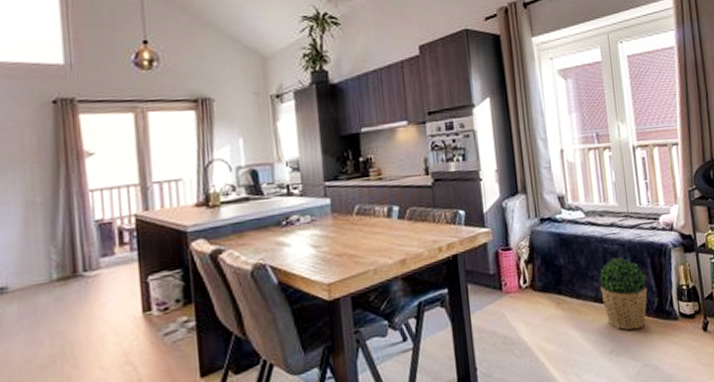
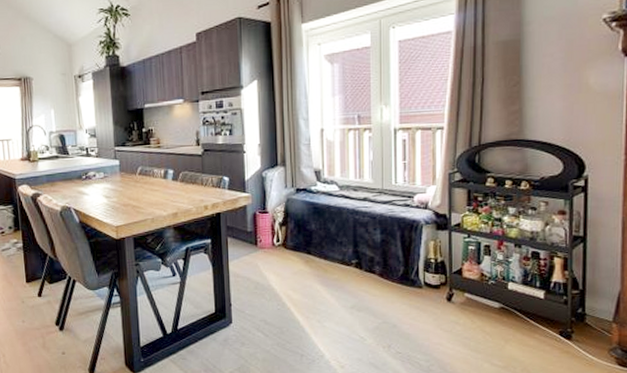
potted plant: present [599,257,648,331] -> none [347,229,394,292]

